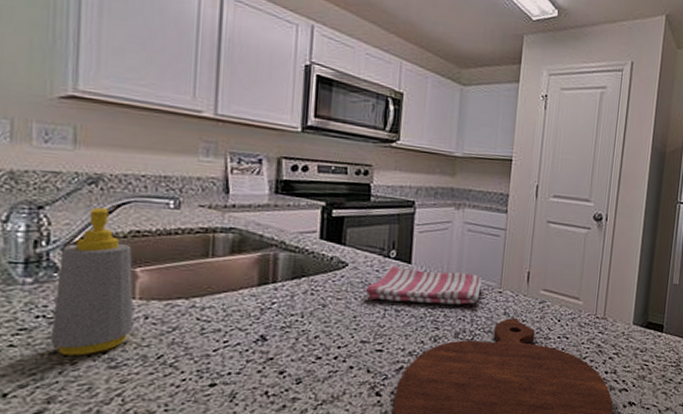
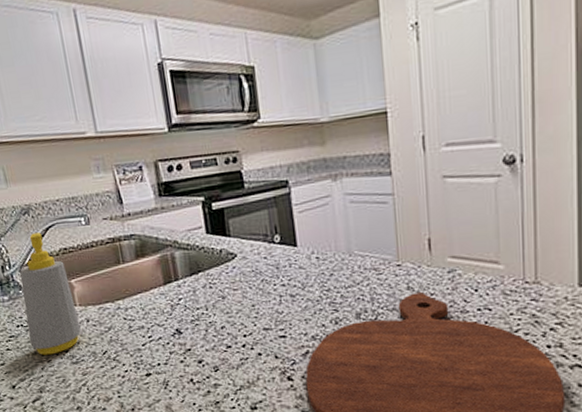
dish towel: present [366,265,482,305] -> none [258,248,376,288]

